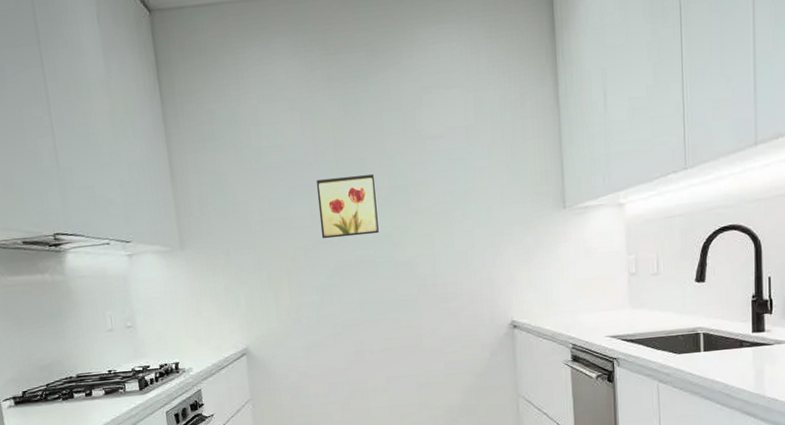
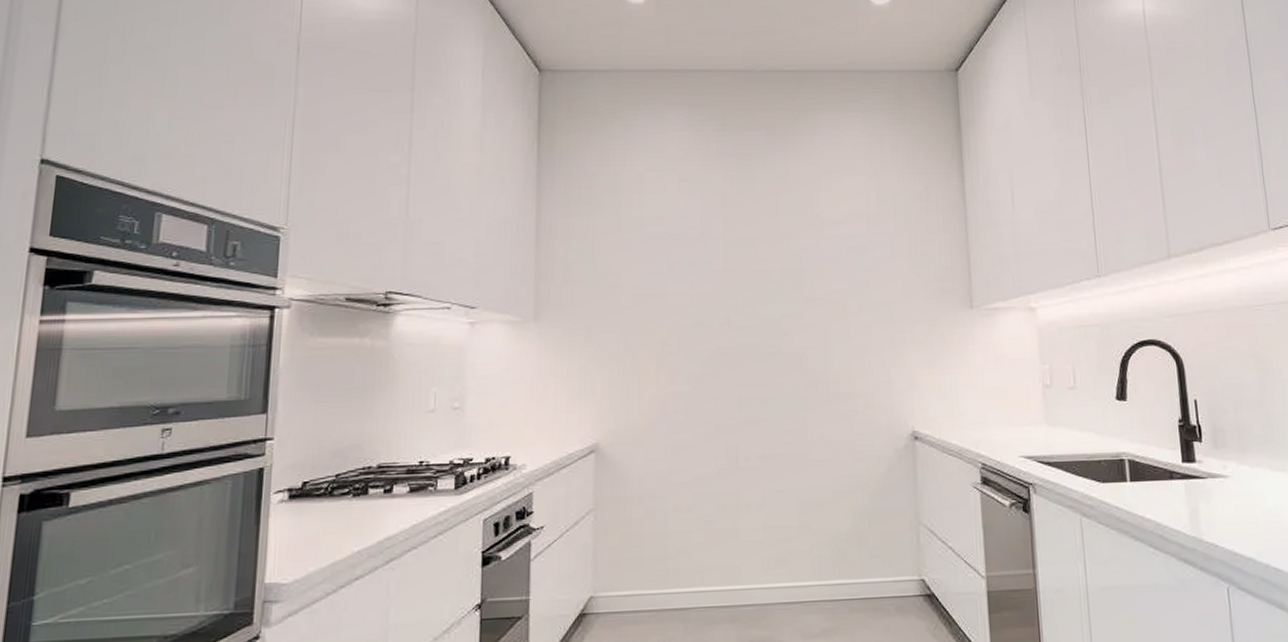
wall art: present [316,173,379,239] -> none [699,254,766,322]

